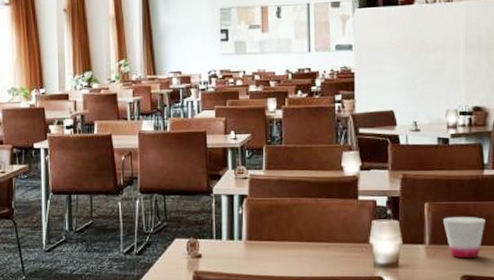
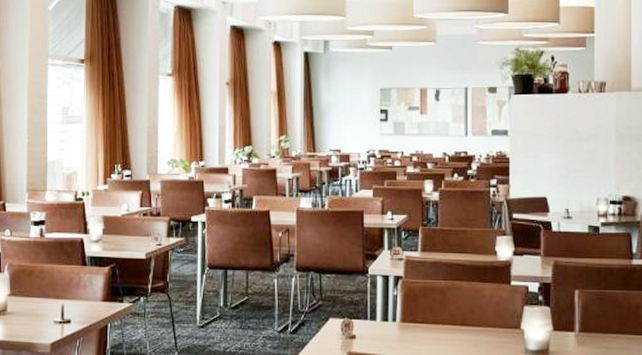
cup: present [442,216,485,259] -> none [592,304,633,348]

